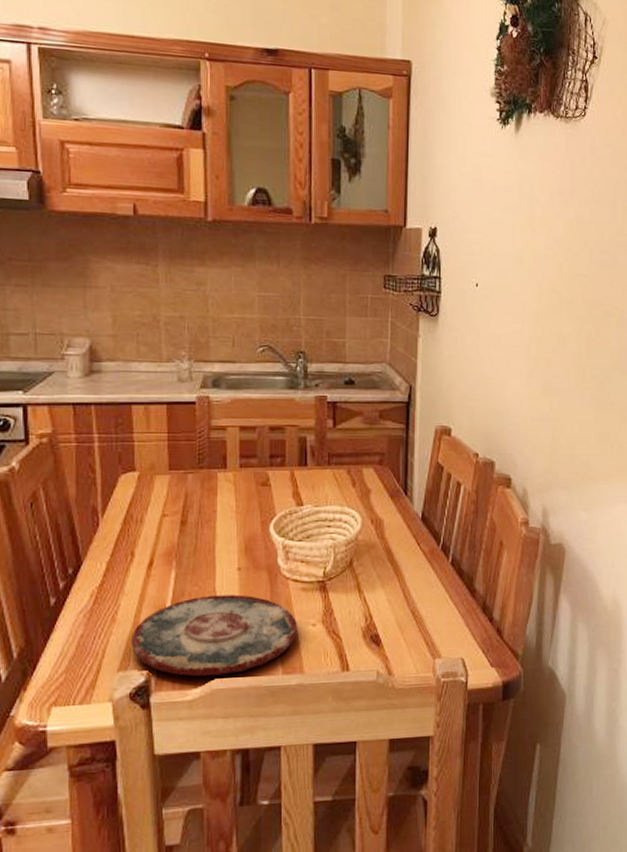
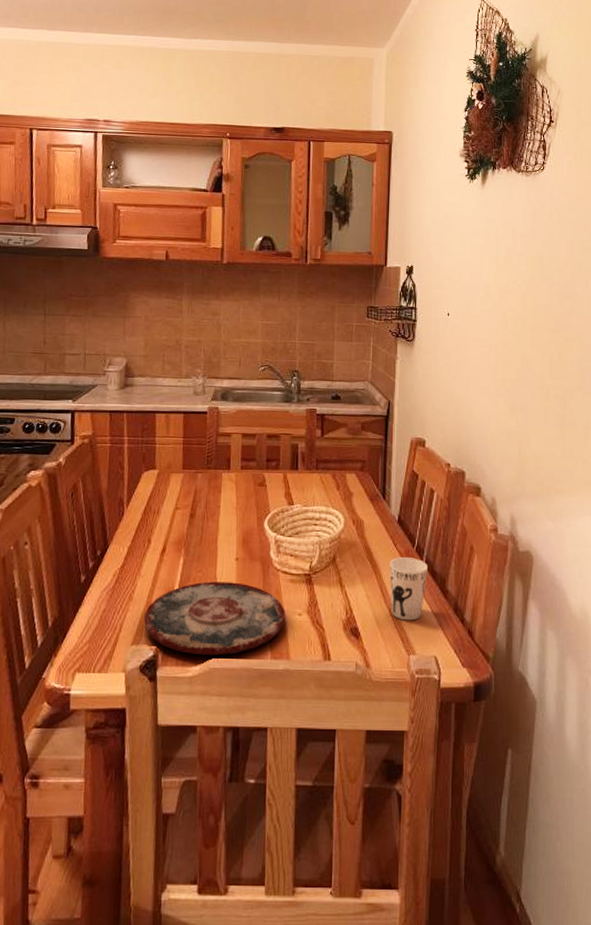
cup: none [412,557,454,624] -> present [389,557,428,621]

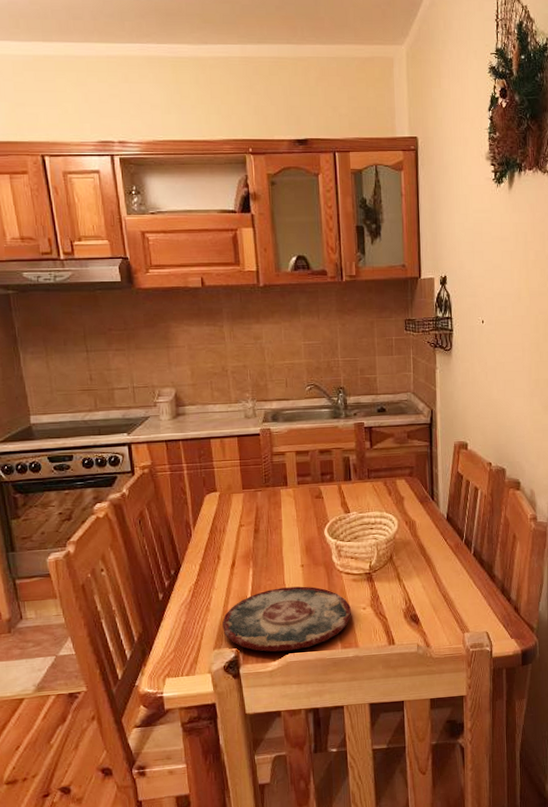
cup: present [389,557,428,621] -> none [441,549,476,605]

